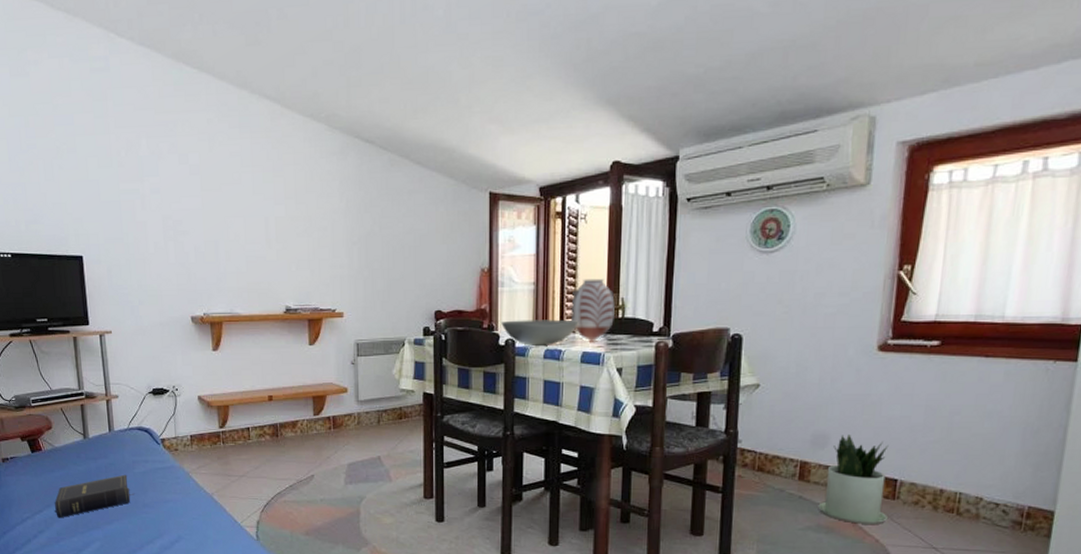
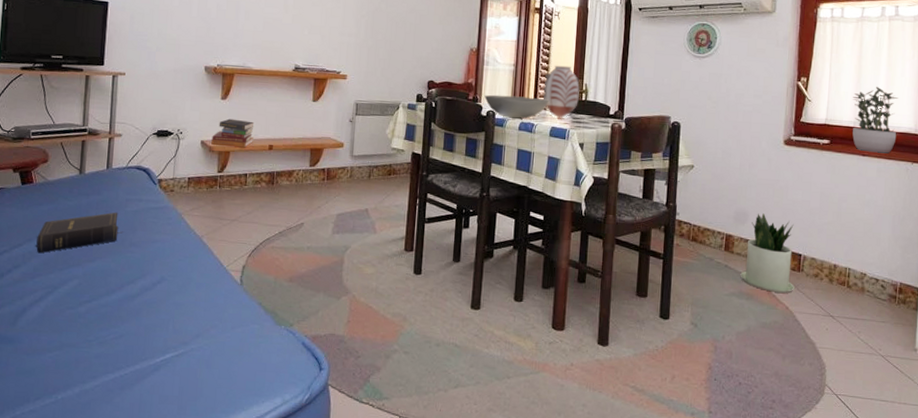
books: none [208,370,251,401] -> present [211,118,255,148]
potted plant: none [972,268,1040,352] -> present [852,87,898,154]

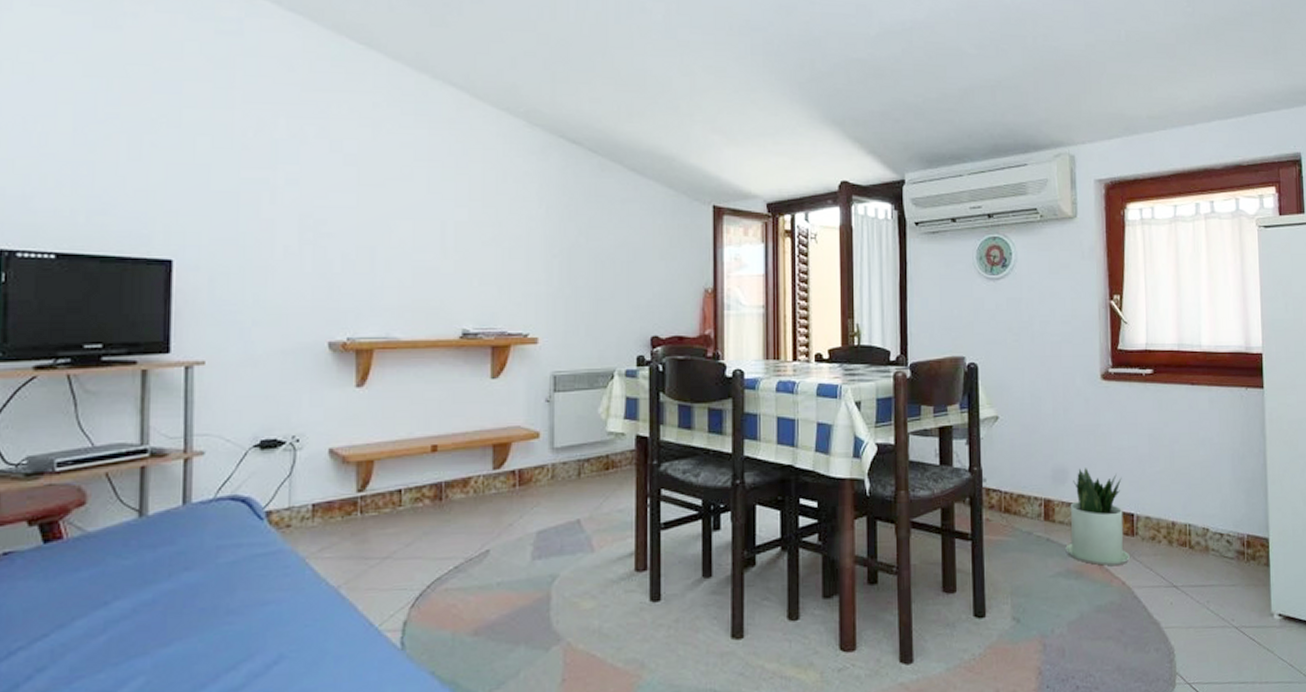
book: present [35,212,123,254] -> none [71,567,214,645]
books: present [211,118,255,148] -> none [345,413,408,454]
bowl: present [484,94,549,119] -> none [728,347,813,377]
vase: present [543,65,580,119] -> none [804,302,850,373]
potted plant: present [852,87,898,154] -> none [1174,300,1227,380]

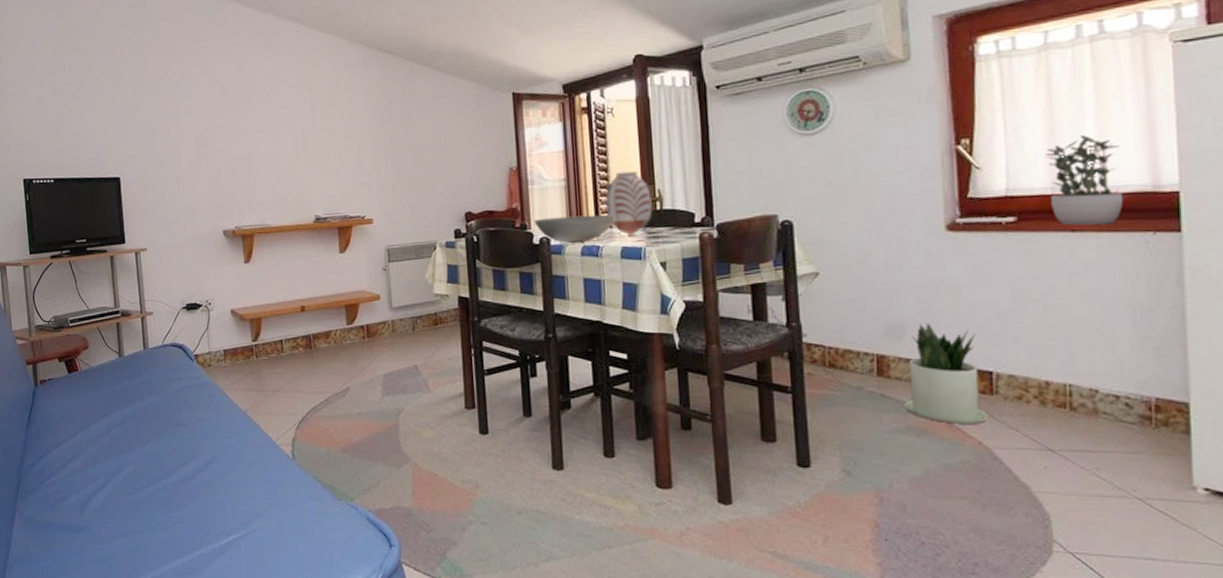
bowl: none [728,347,813,377] -> present [534,214,615,243]
vase: none [804,302,850,373] -> present [605,171,652,236]
potted plant: none [1174,300,1227,380] -> present [1045,135,1124,226]

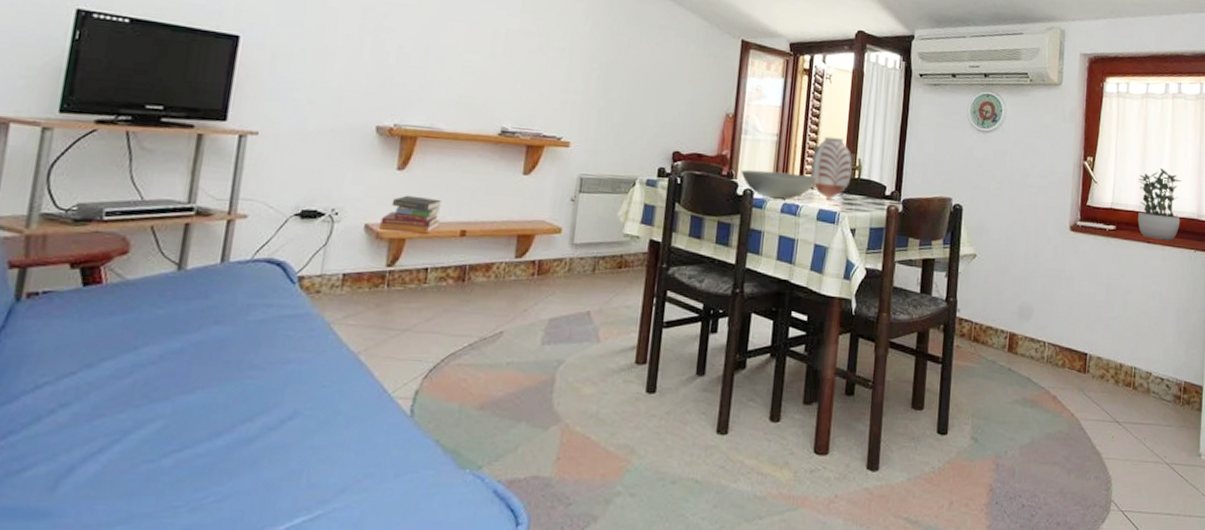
books: none [241,282,284,313] -> present [379,195,442,234]
planter: present [904,323,988,424] -> none [1024,308,1080,398]

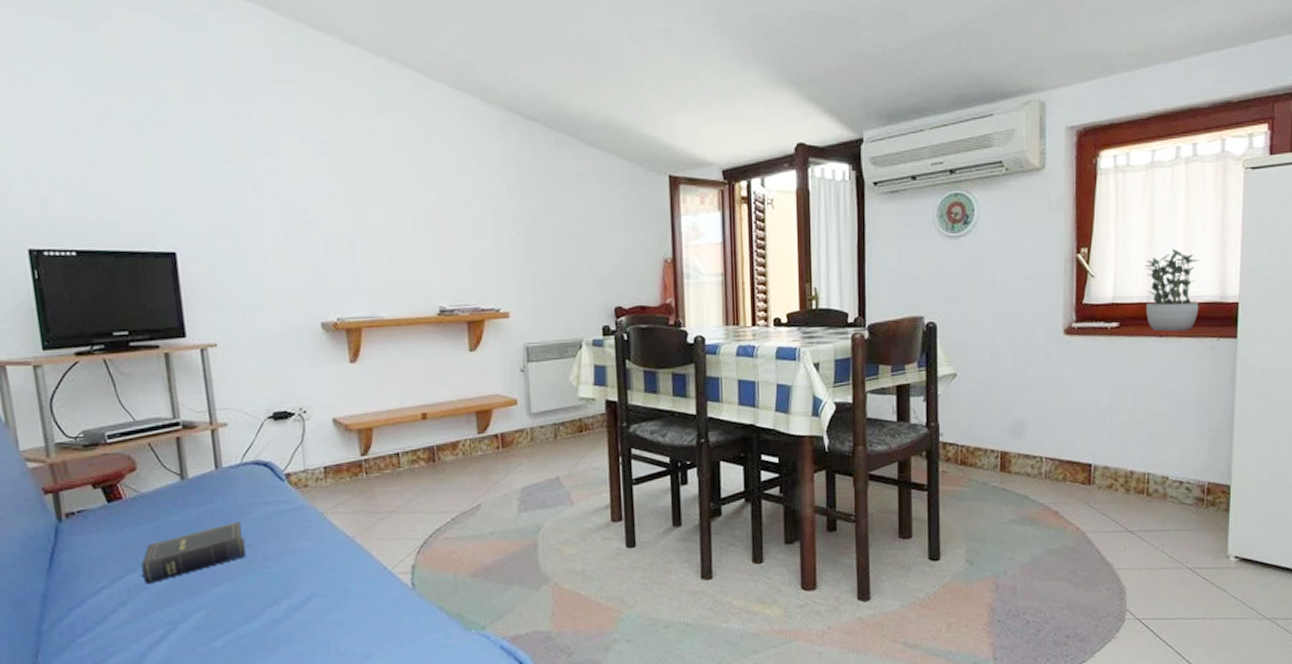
book: none [97,322,240,384] -> present [141,521,252,585]
books: present [379,195,442,234] -> none [346,386,400,422]
bowl: present [741,169,818,199] -> none [689,312,771,342]
vase: present [810,136,852,200] -> none [762,267,808,336]

